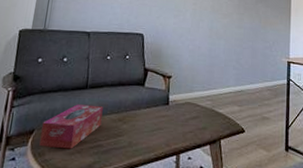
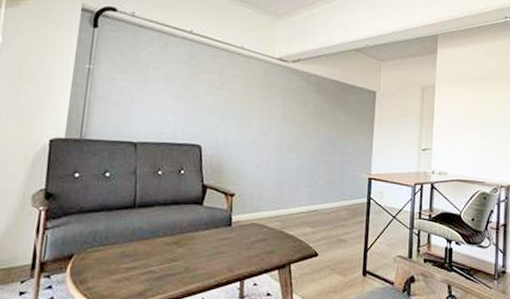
tissue box: present [39,104,103,149] -> none [80,225,155,276]

